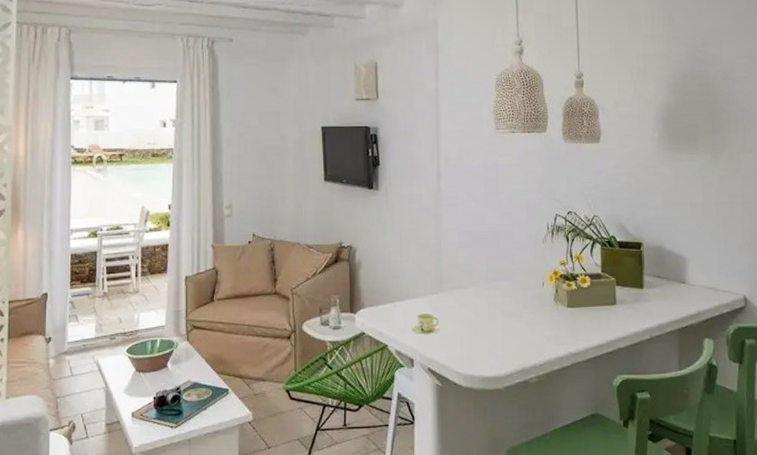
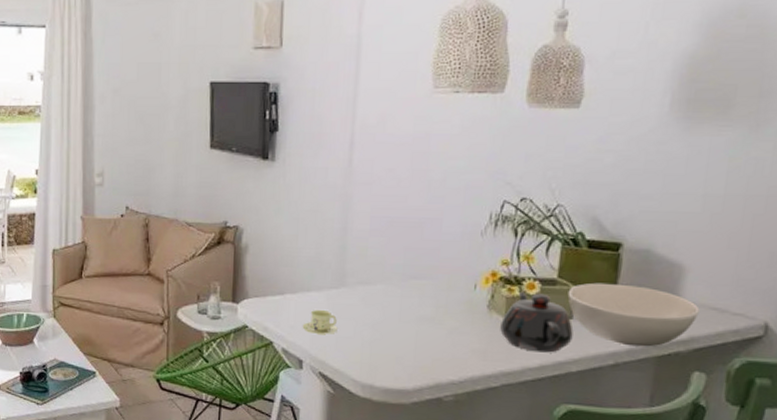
teapot: none [565,286,618,334] -> present [500,292,574,353]
bowl: none [610,274,701,323] -> present [567,282,700,347]

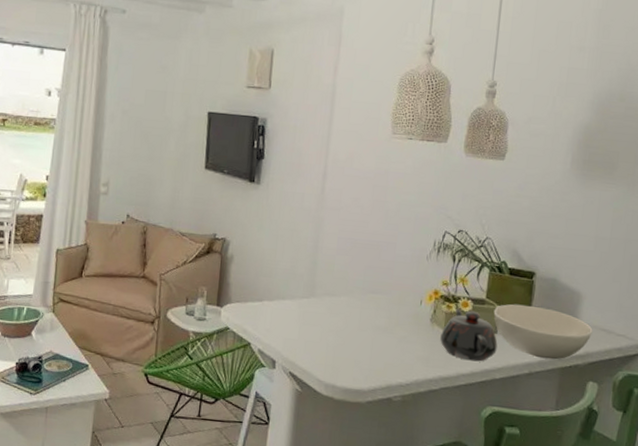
cup and saucer: present [302,309,338,334] -> none [276,315,307,338]

